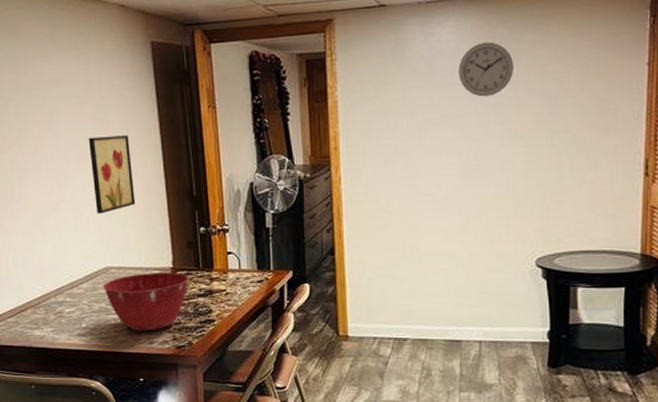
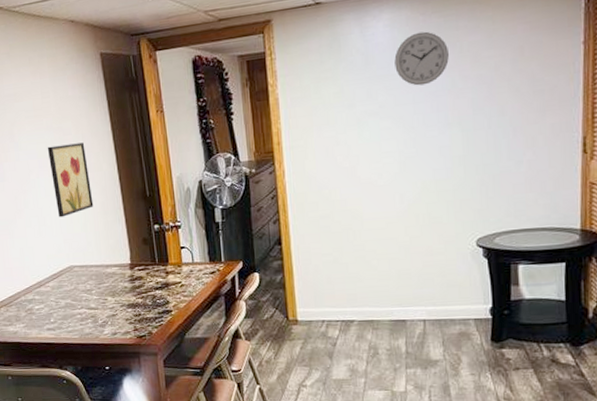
mixing bowl: present [102,272,190,332] -> none [67,268,147,324]

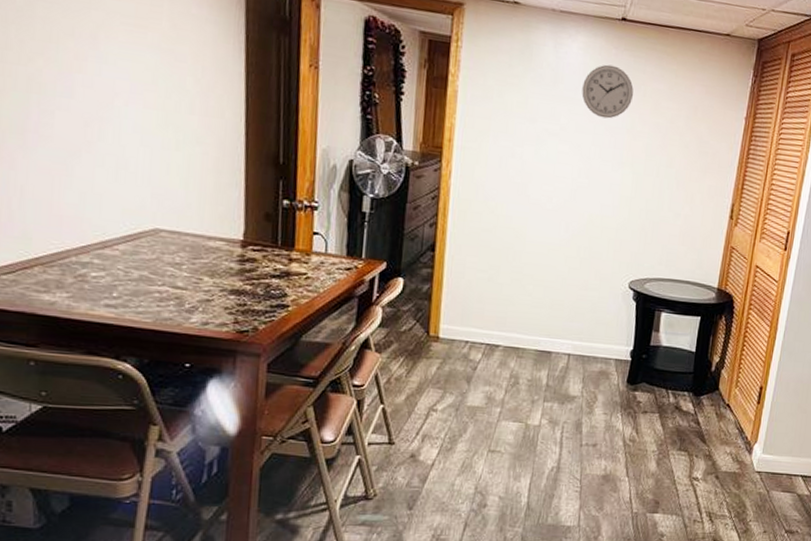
wall art: present [47,142,94,218] -> none [147,69,204,165]

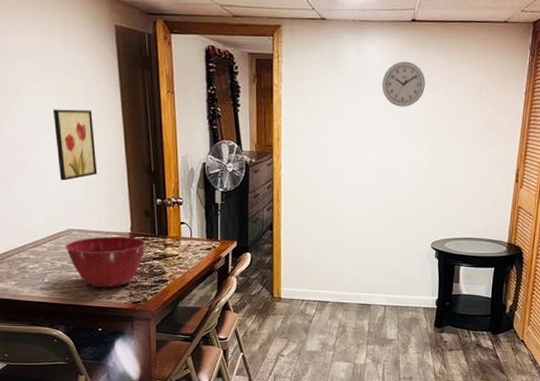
wall art: none [147,69,204,165] -> present [52,109,98,181]
mixing bowl: none [147,242,263,311] -> present [65,236,146,288]

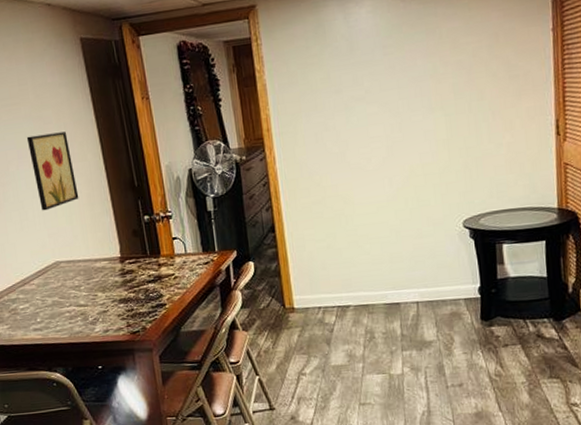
mixing bowl: present [65,236,146,288] -> none [54,261,138,322]
wall clock: present [382,61,425,107] -> none [378,18,430,72]

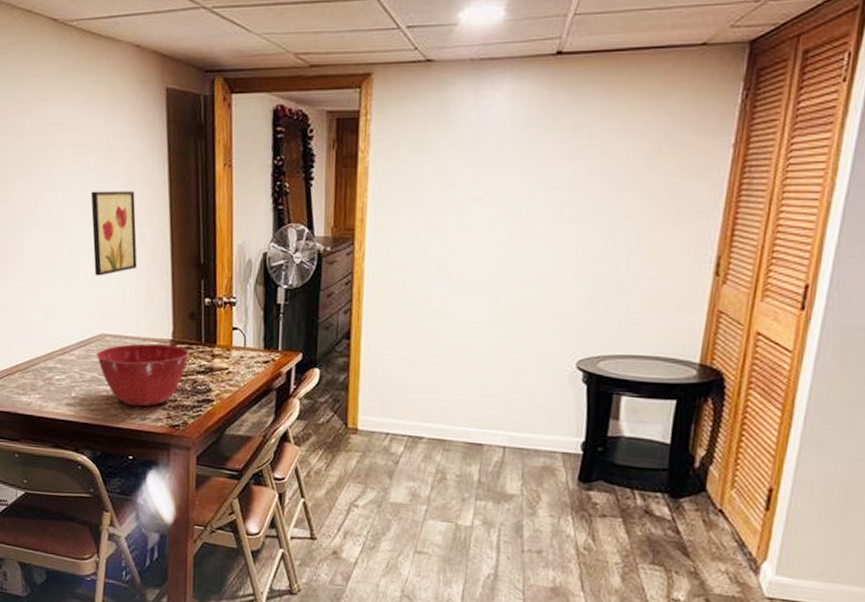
mixing bowl: none [54,261,138,322] -> present [96,343,190,407]

